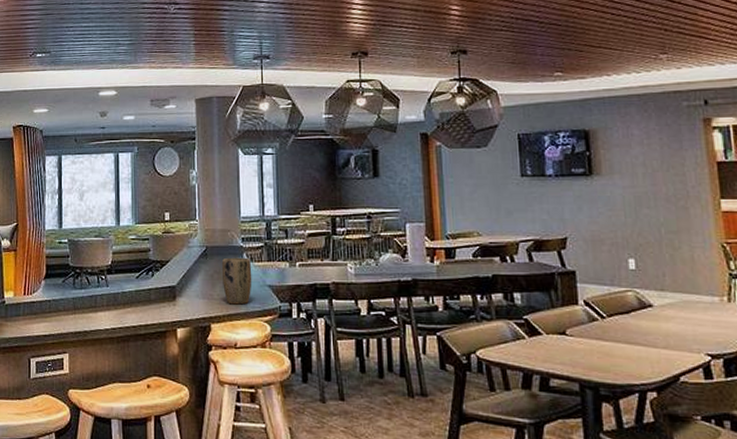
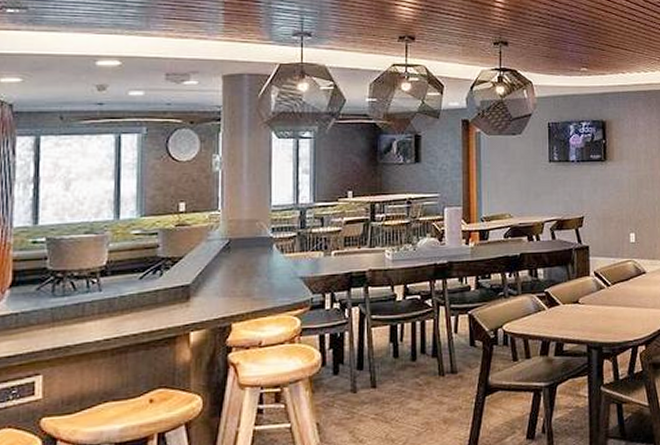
plant pot: present [222,257,252,305] -> none [248,249,282,301]

